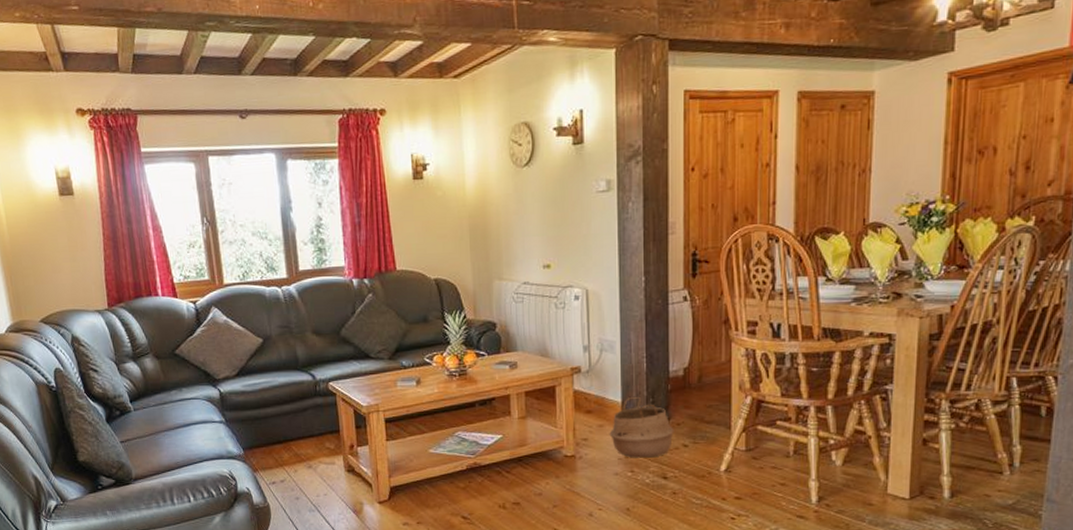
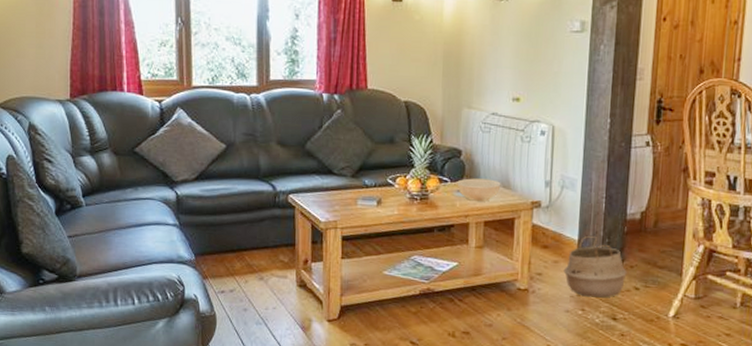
bowl: none [494,349,539,372] -> present [457,178,501,202]

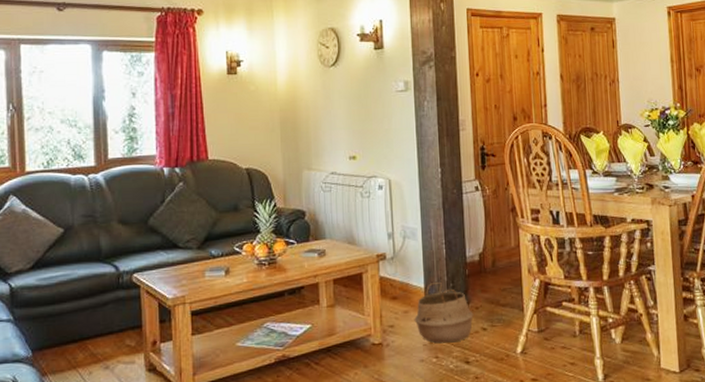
bowl: present [457,178,501,202] -> none [303,237,346,260]

